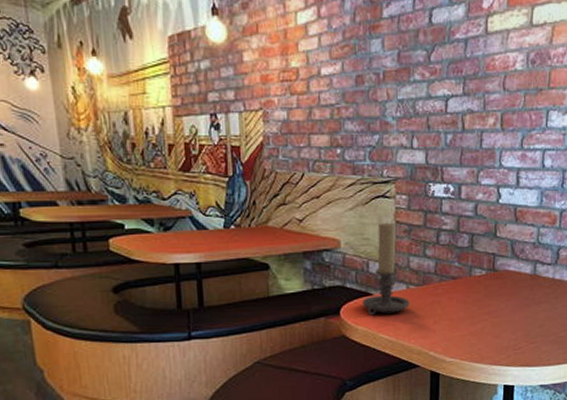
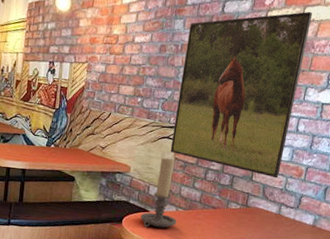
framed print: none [388,12,544,230] -> present [170,11,313,178]

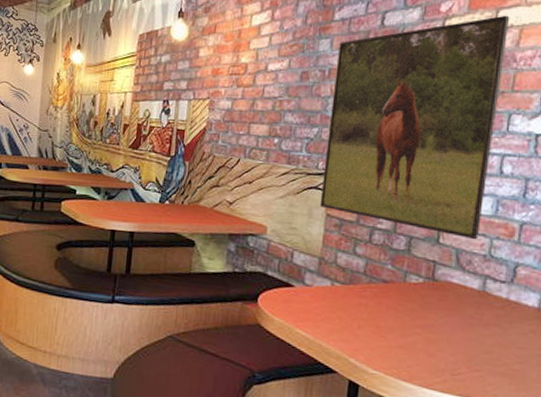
candle holder: present [140,157,177,228] -> none [281,214,333,309]

